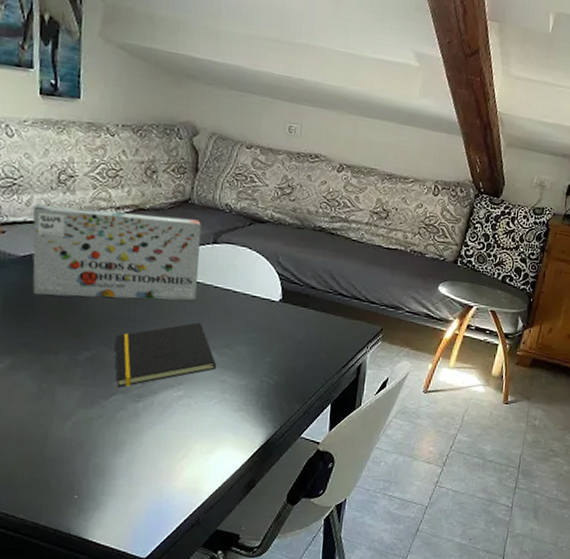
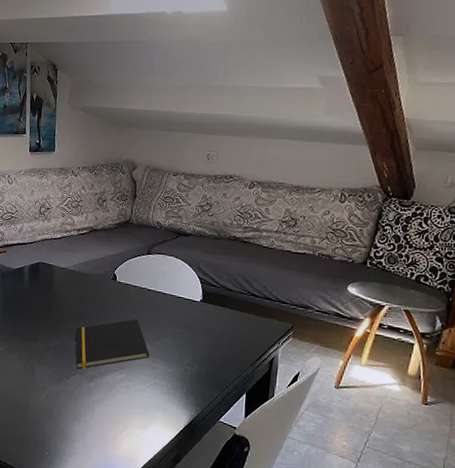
board game: present [32,204,201,301] -> none [22,231,138,301]

